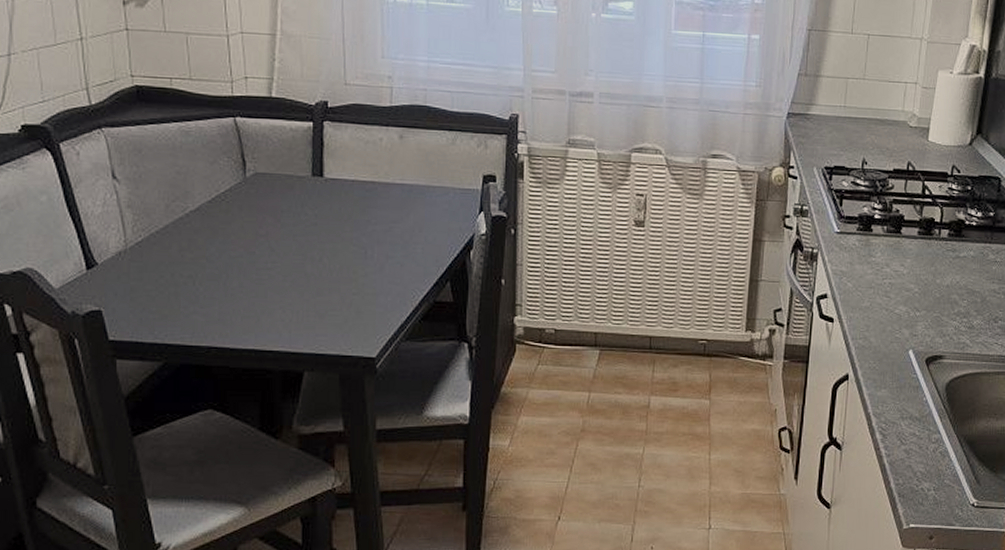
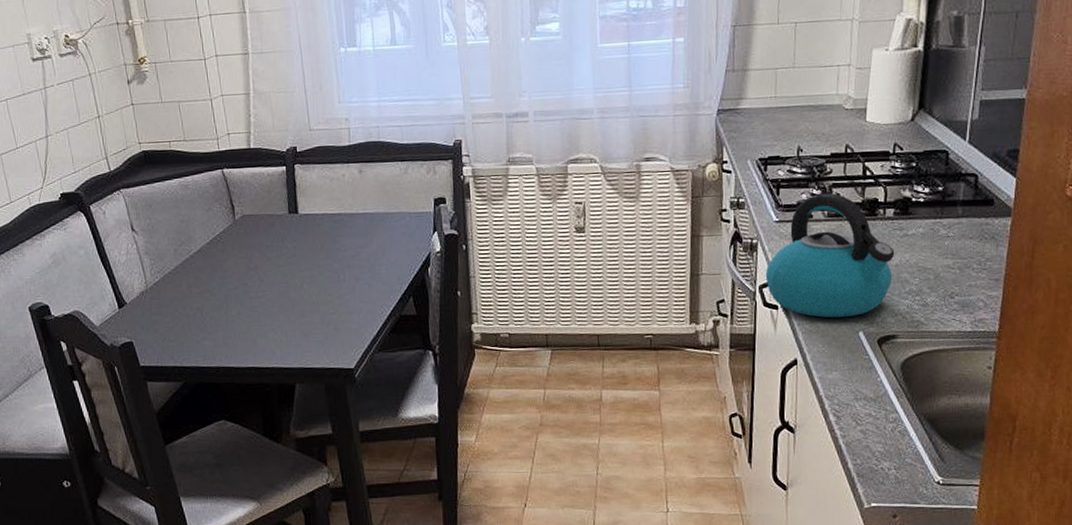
kettle: none [823,208,947,335] -> present [765,192,895,318]

